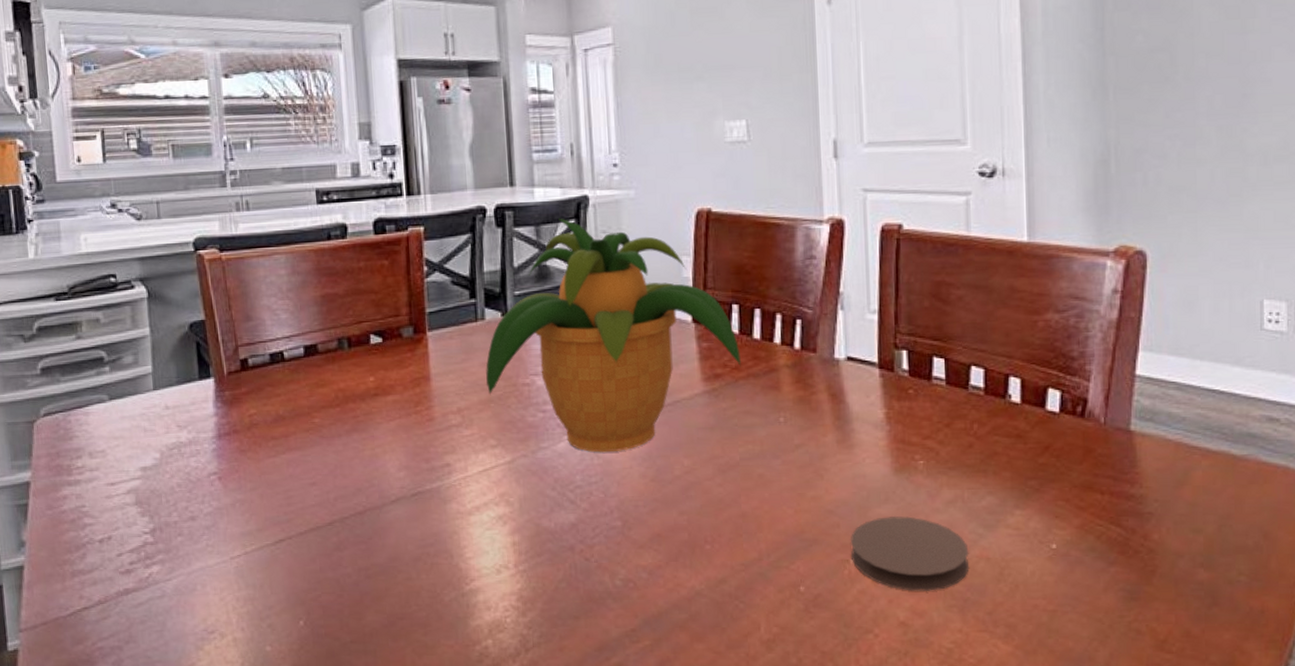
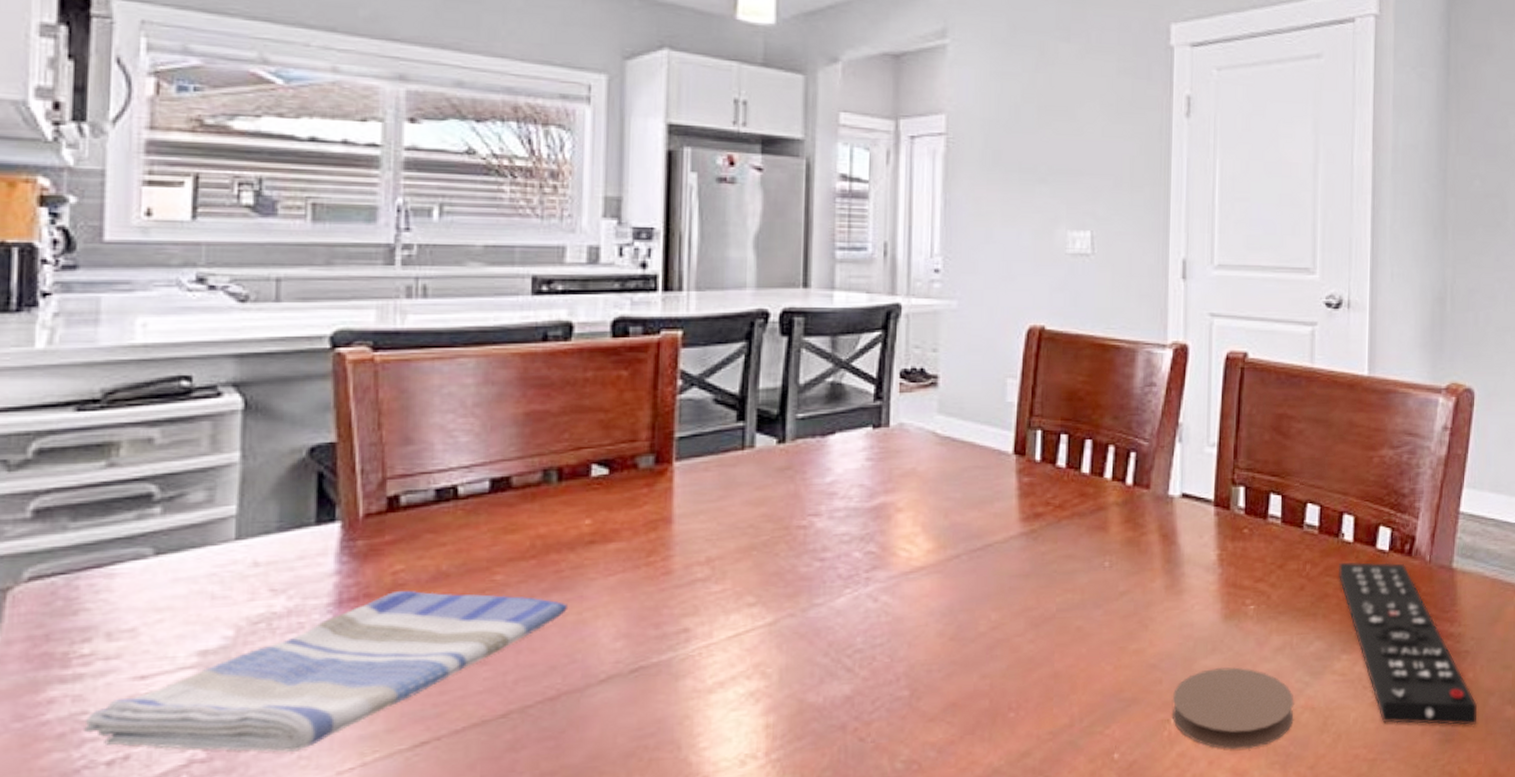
dish towel: none [84,428,364,541] -> present [84,590,567,752]
potted plant: present [486,218,741,453] -> none [749,328,1066,608]
remote control: none [1007,422,1165,586] -> present [1339,561,1478,726]

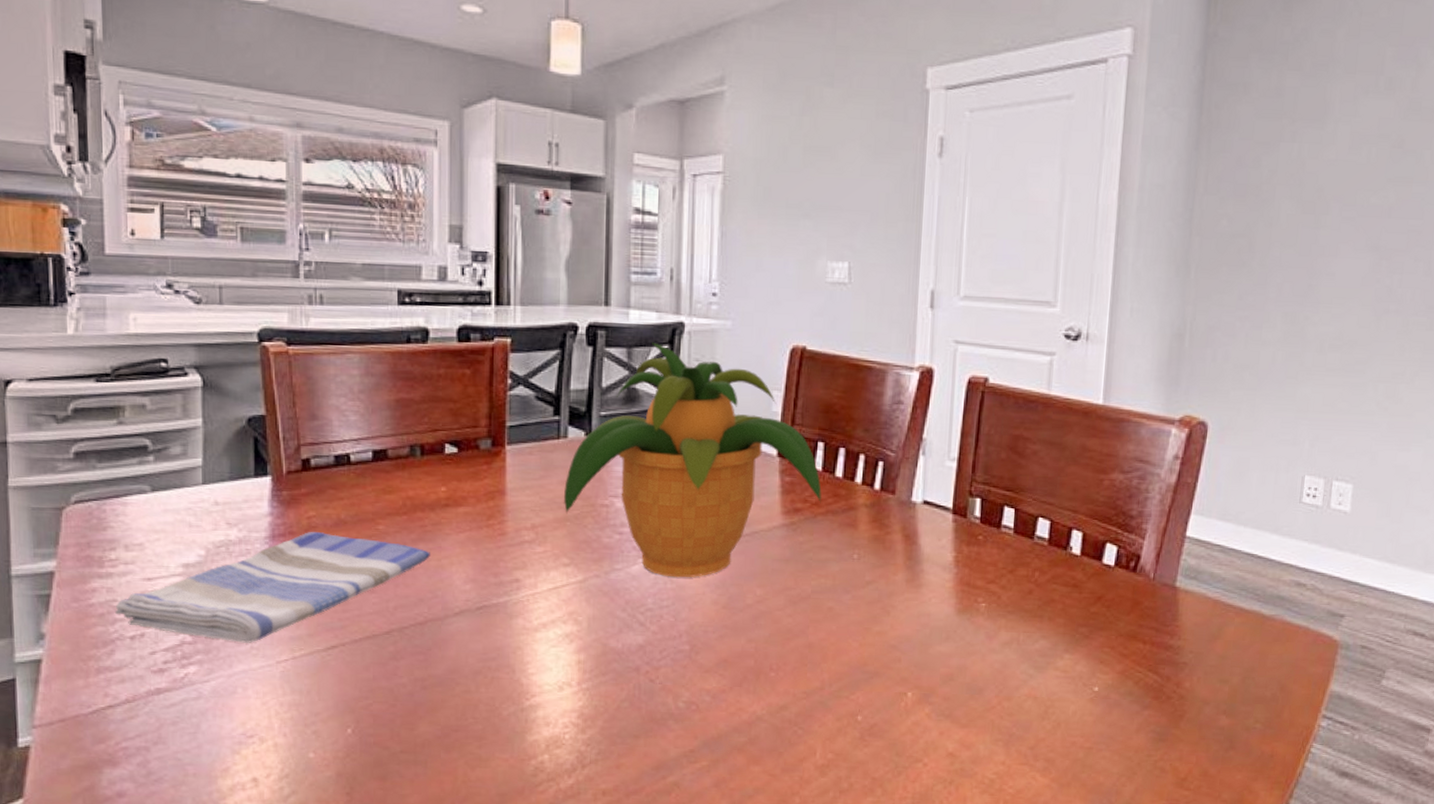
potted plant: none [749,328,1066,608] -> present [564,342,822,578]
coaster: present [1173,667,1294,750] -> none [909,654,1019,725]
remote control: present [1339,561,1478,726] -> none [1065,572,1193,730]

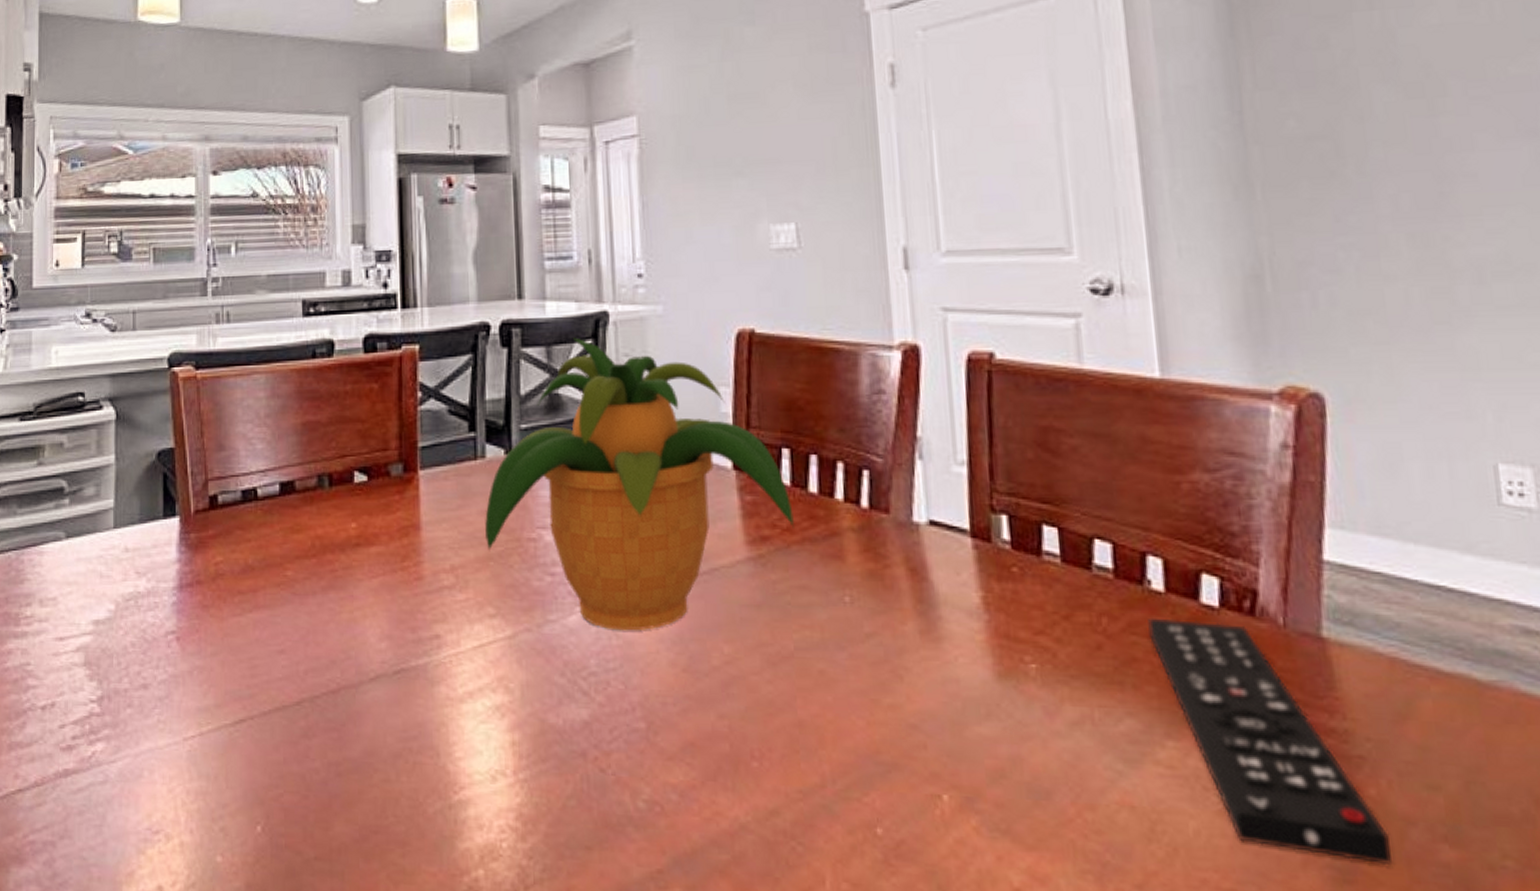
dish towel: present [115,531,430,643] -> none [28,579,342,715]
remote control: none [1065,572,1193,730] -> present [1148,617,1391,866]

